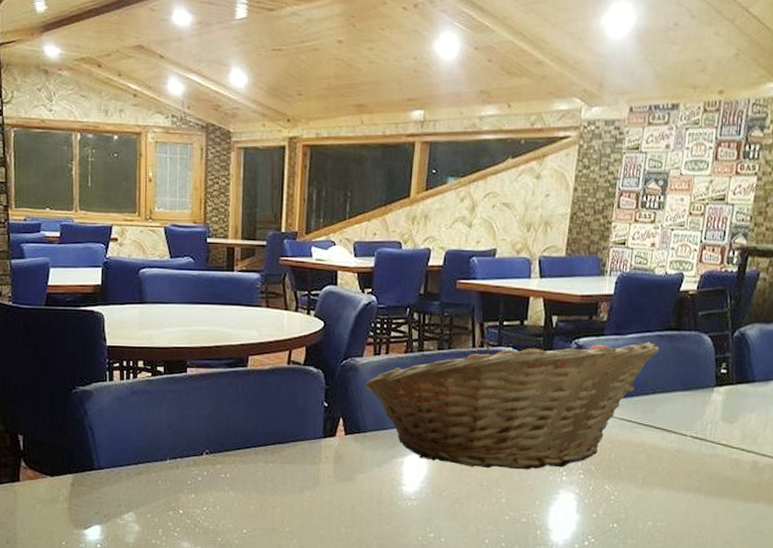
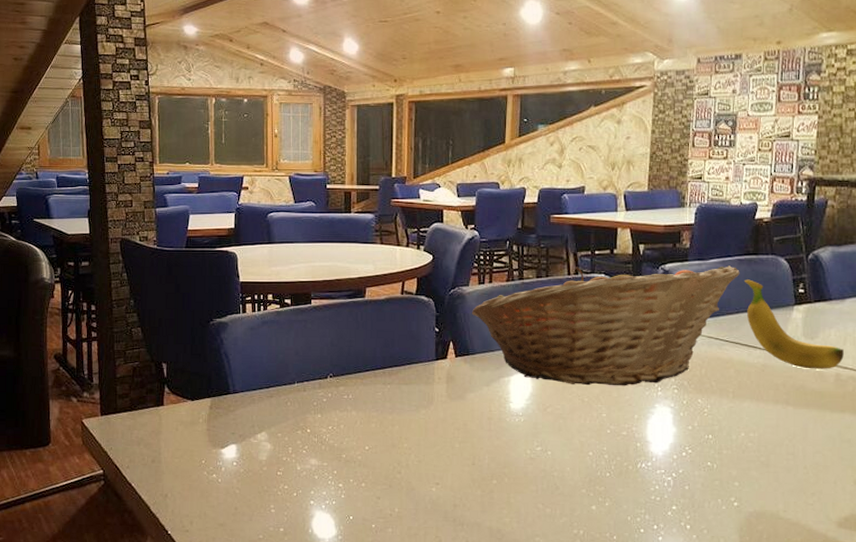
banana: none [663,357,763,456] -> present [745,279,844,369]

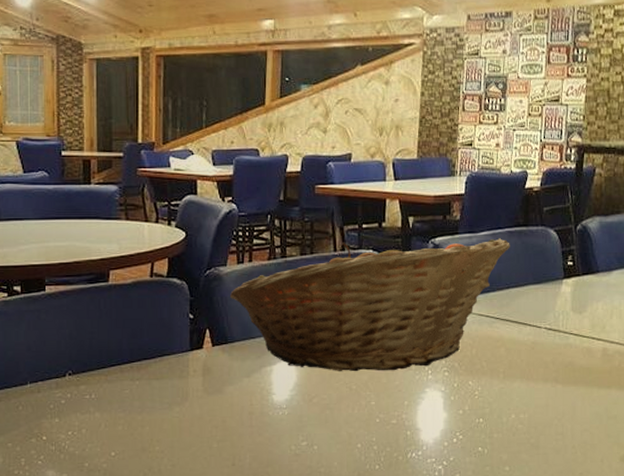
banana: present [745,279,844,369] -> none [515,252,610,345]

